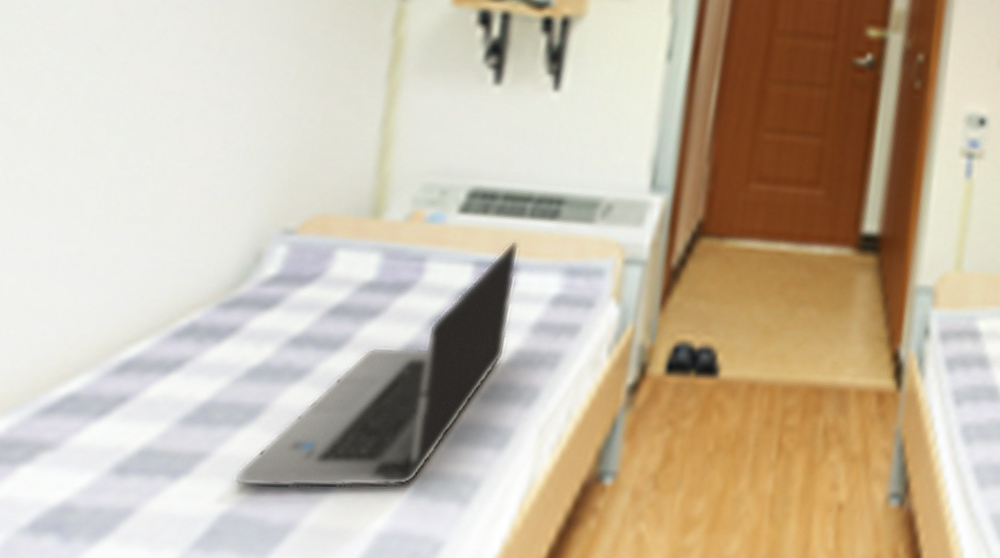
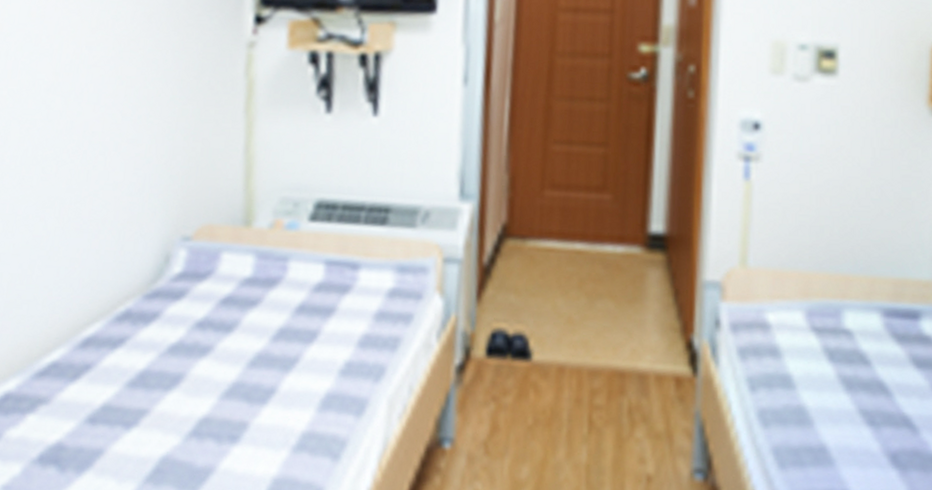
laptop computer: present [232,241,519,489] -> none [167,244,359,443]

